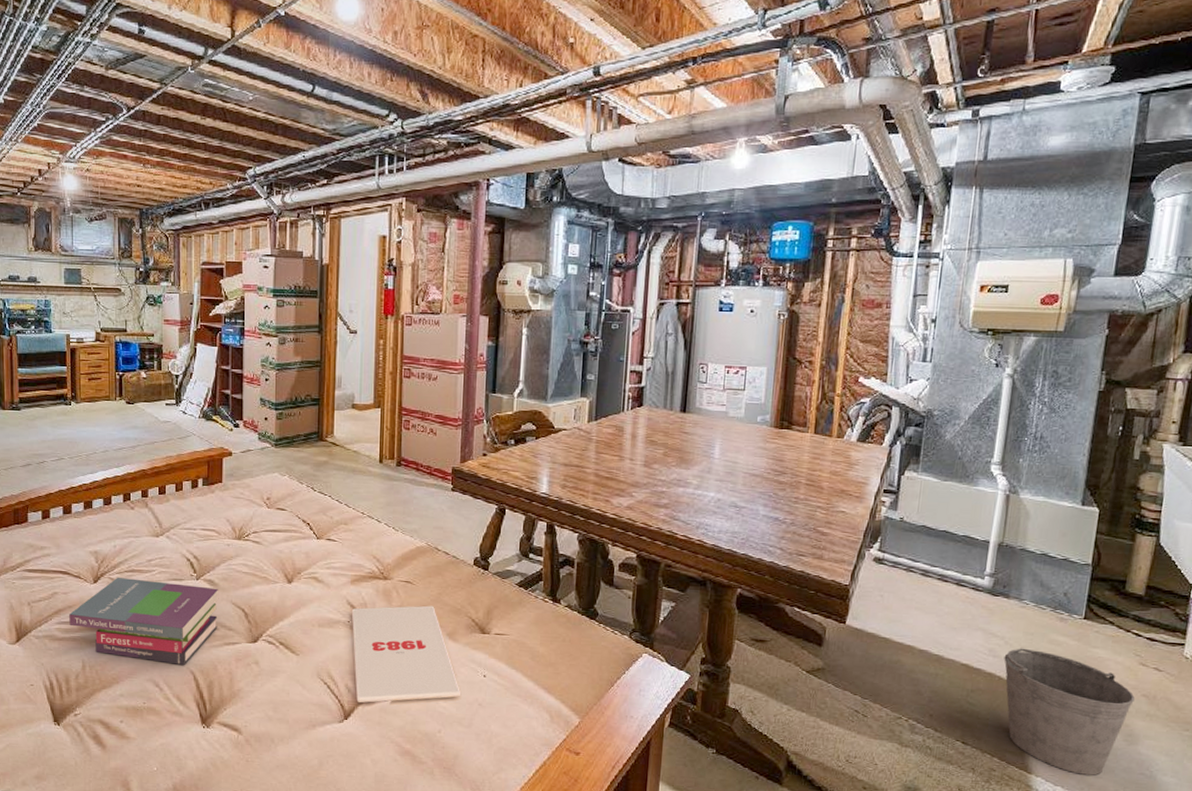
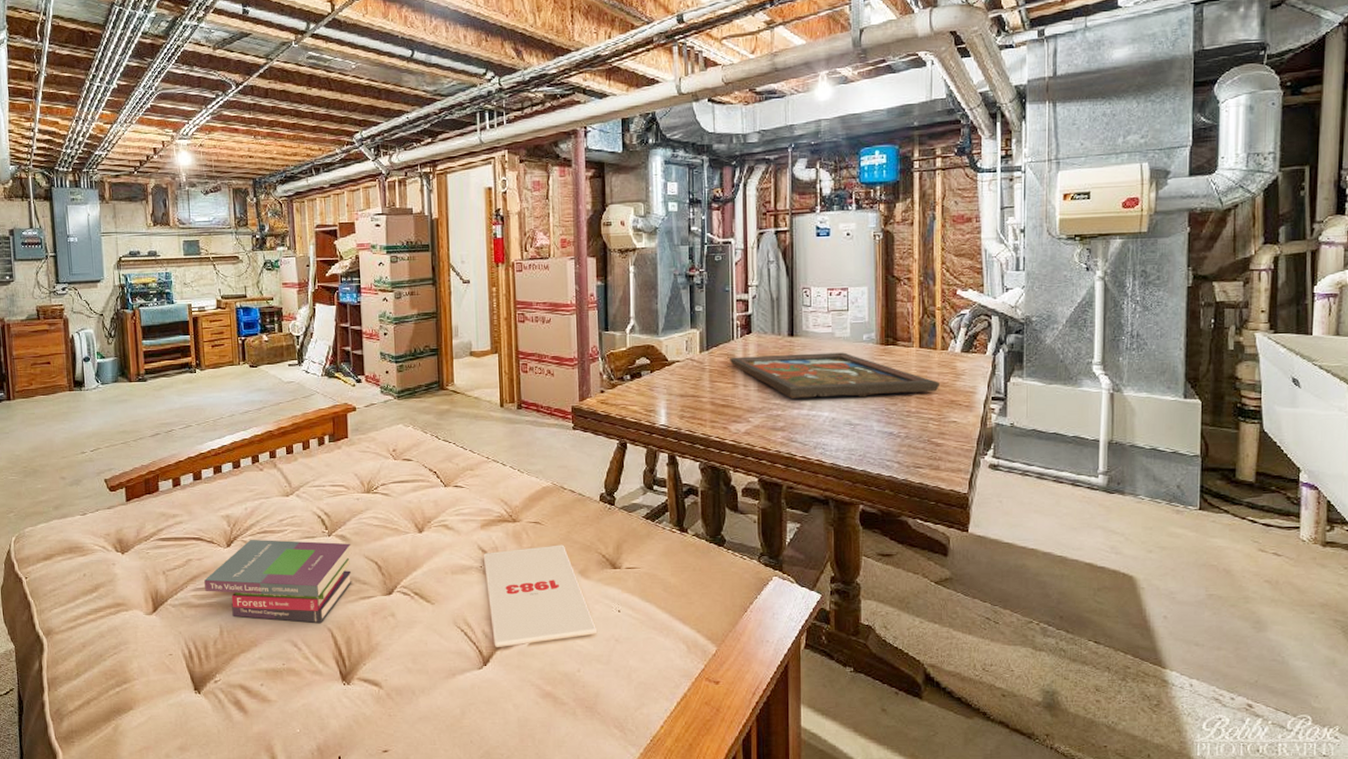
framed painting: none [618,429,831,482] -> present [730,352,939,399]
bucket: present [1004,648,1135,776] -> none [1126,543,1258,665]

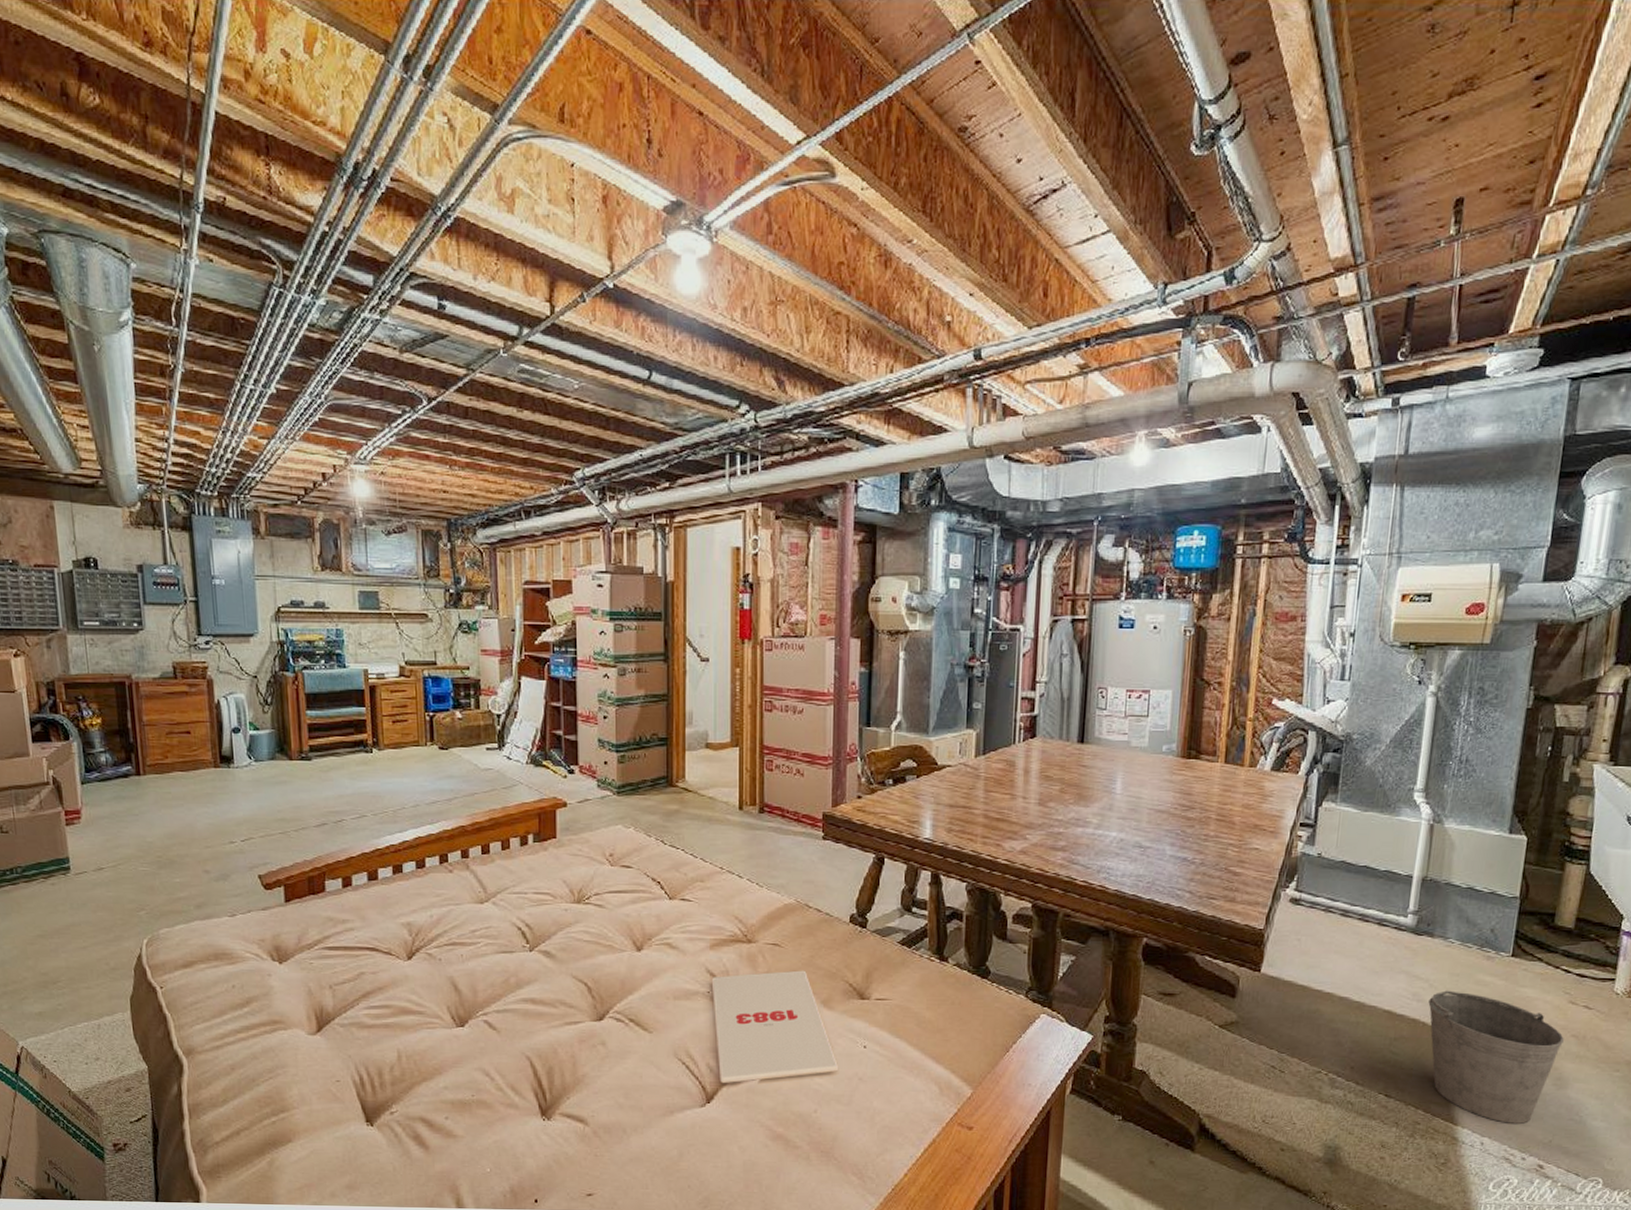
books: present [204,540,352,624] -> none [380,952,557,1051]
framed painting: present [730,352,939,399] -> none [1009,763,1244,819]
bucket: none [1126,543,1258,665] -> present [1428,990,1564,1124]

